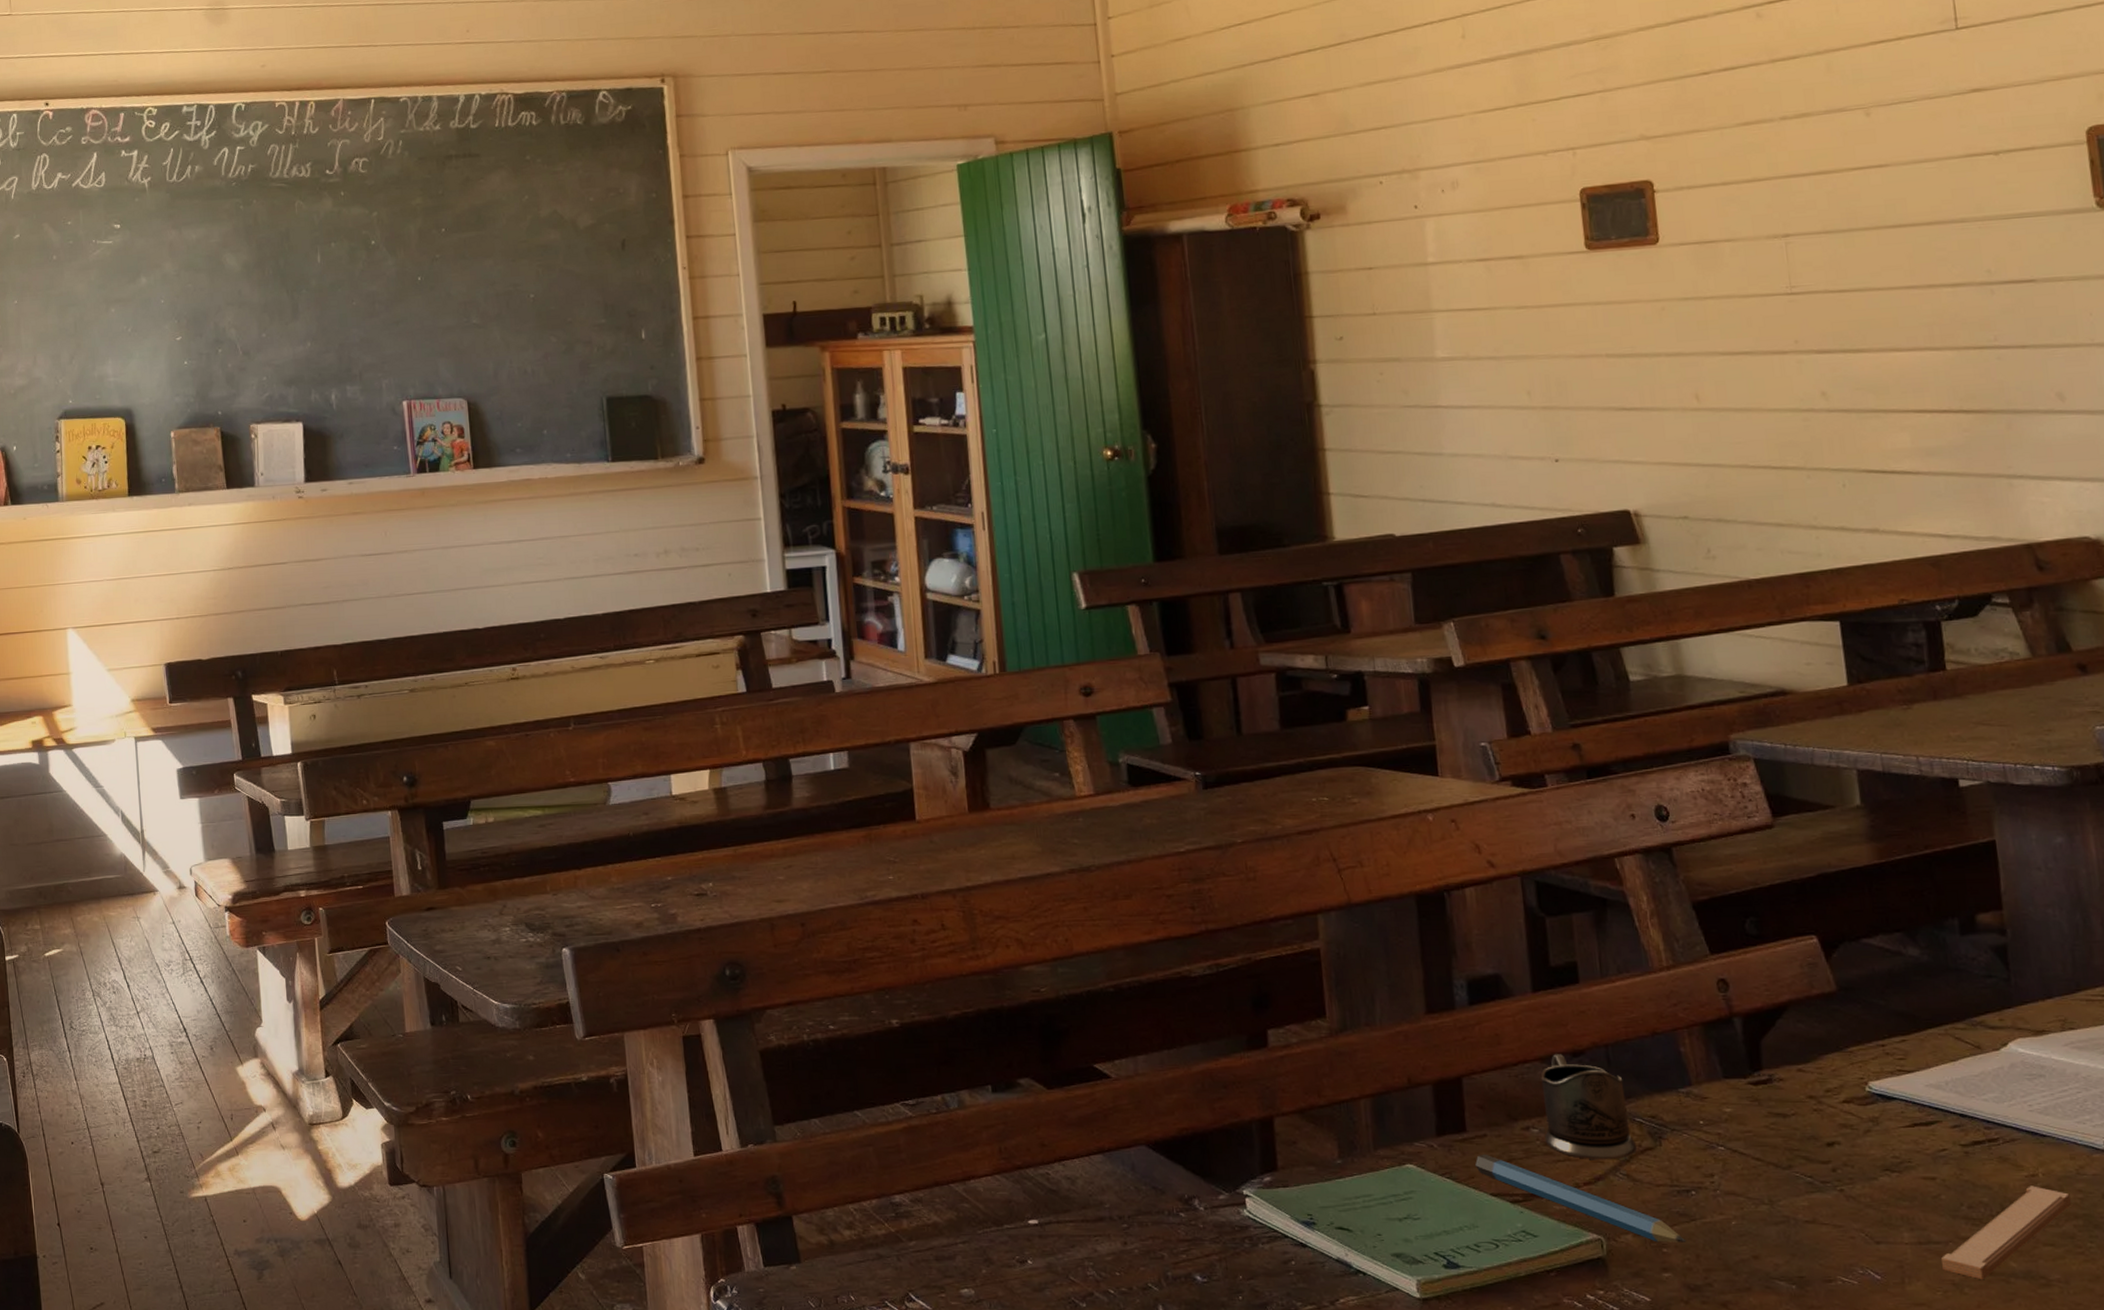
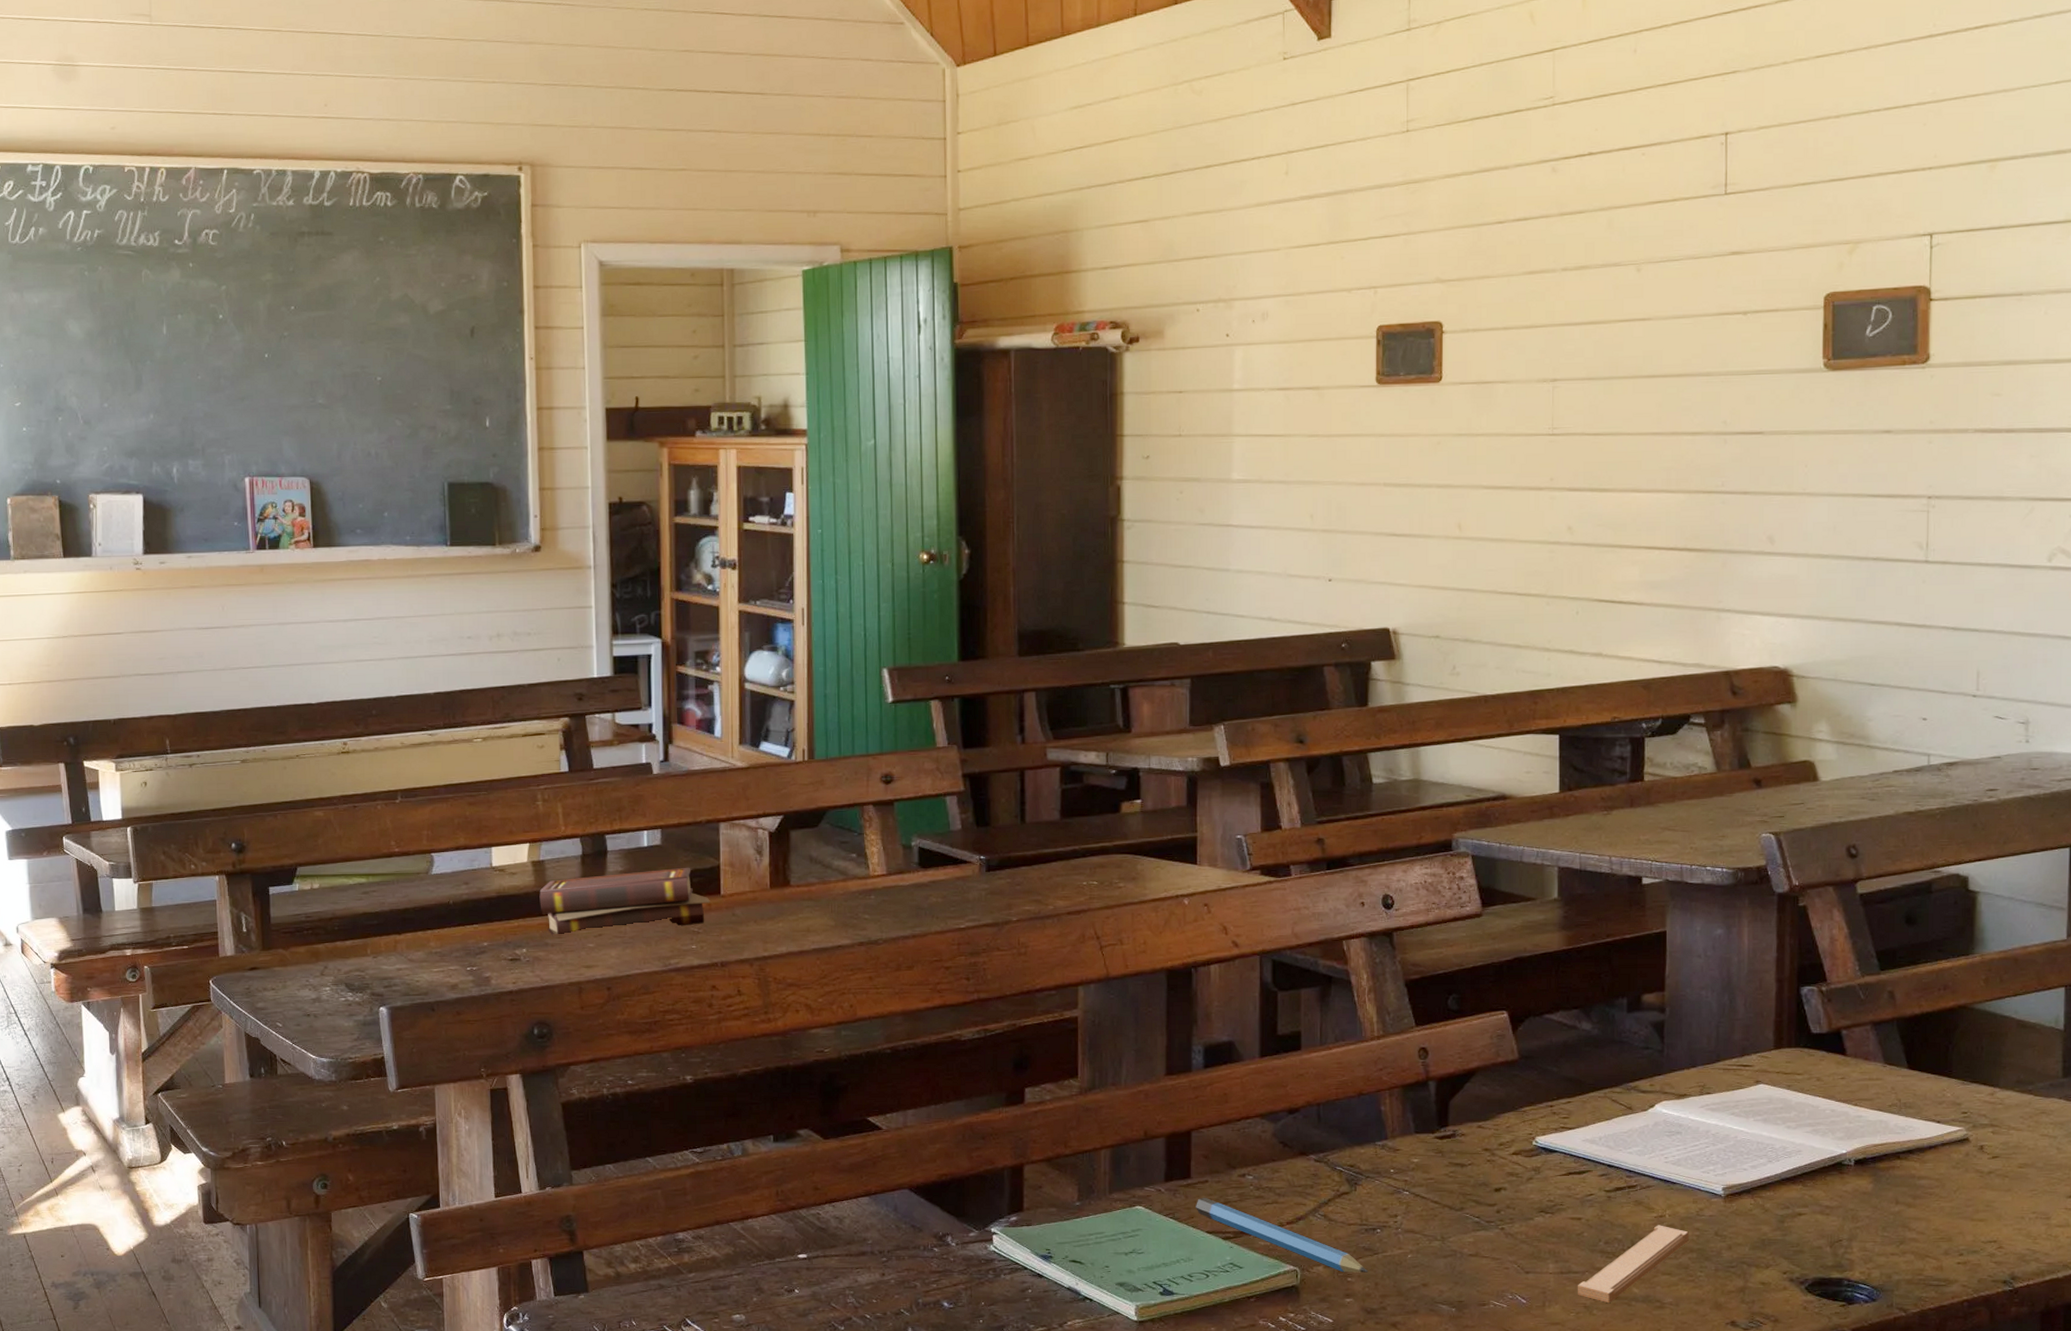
book set: none [723,791,905,870] -> present [539,867,710,937]
tea glass holder: present [1541,1054,1636,1160] -> none [1257,1111,1334,1203]

